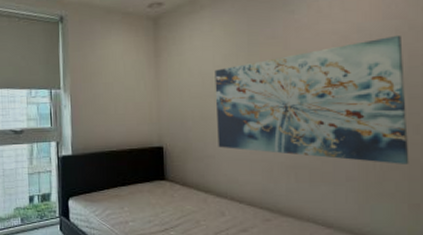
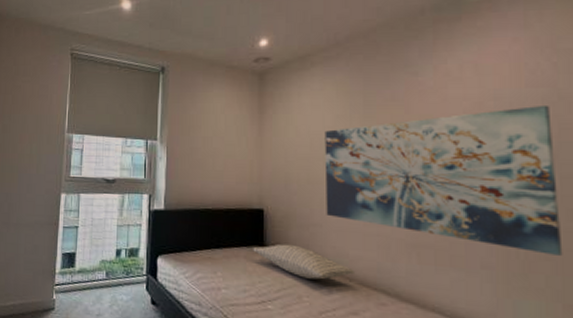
pillow: none [155,176,243,205] -> present [253,244,354,280]

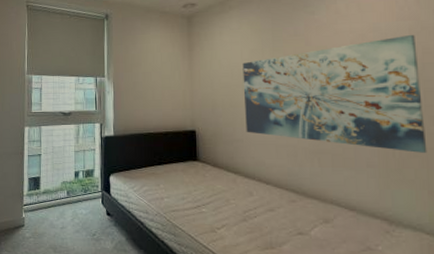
pillow: present [253,244,354,280] -> none [188,158,270,185]

